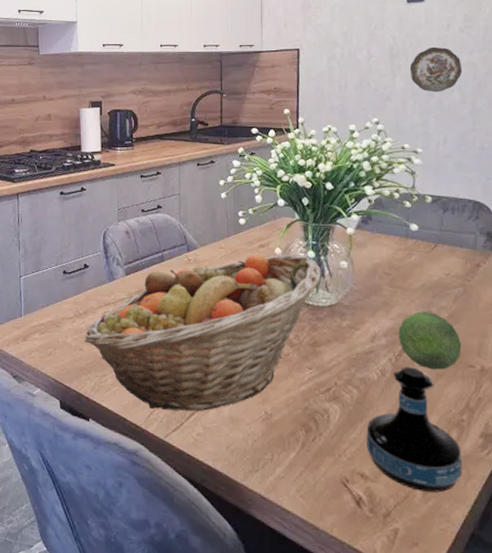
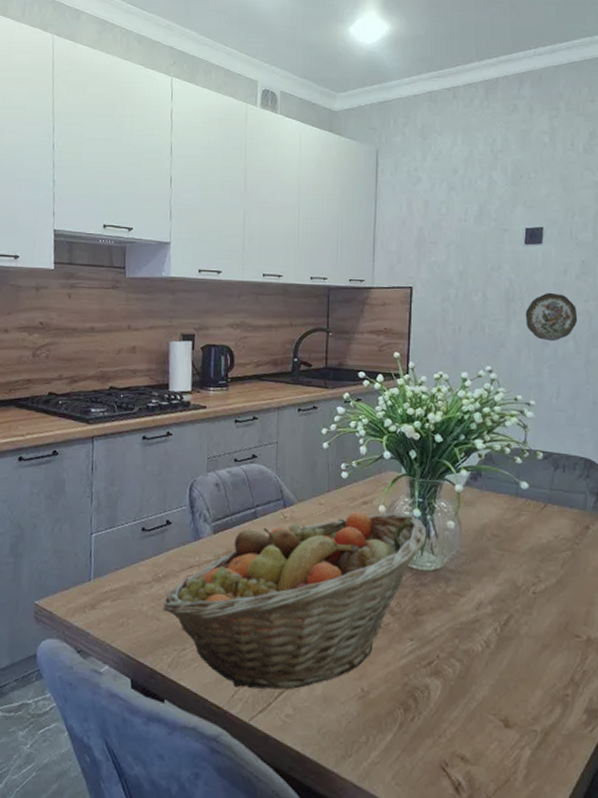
tequila bottle: present [366,367,462,493] -> none [468,637,565,775]
fruit: present [398,311,462,370] -> none [504,577,568,641]

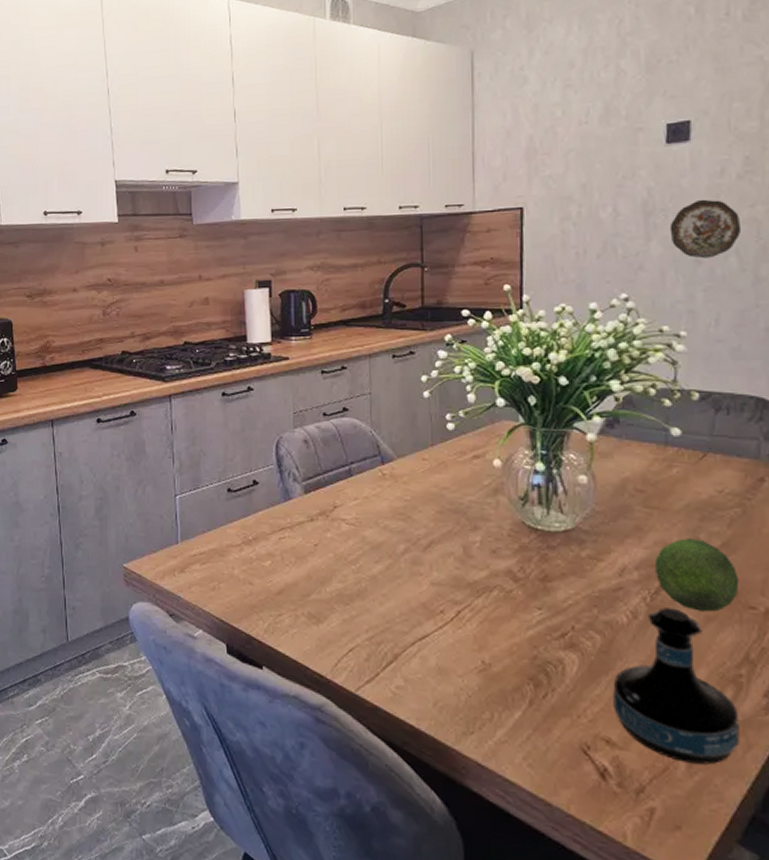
fruit basket: present [162,511,427,690] -> none [254,466,554,660]
tequila bottle: none [468,637,565,775] -> present [613,608,740,765]
fruit: none [504,577,568,641] -> present [654,538,739,612]

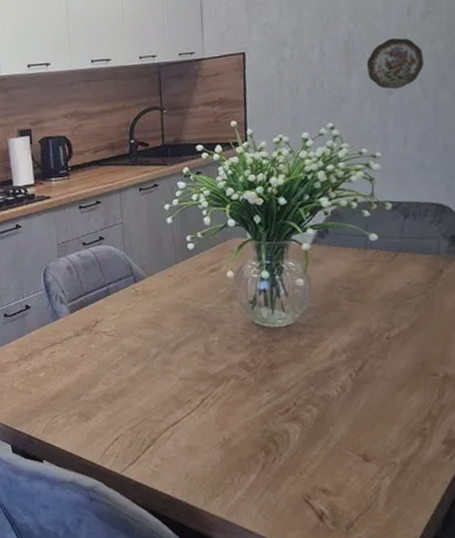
tequila bottle: present [613,608,740,765] -> none [327,381,425,500]
fruit: present [654,538,739,612] -> none [358,323,424,381]

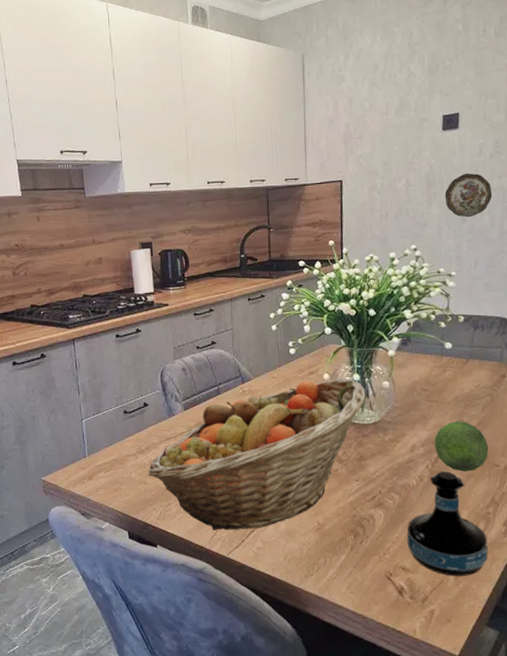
fruit basket: none [31,276,277,445] -> present [148,379,366,530]
tequila bottle: none [327,381,425,500] -> present [407,471,488,576]
fruit: none [358,323,424,381] -> present [434,421,489,472]

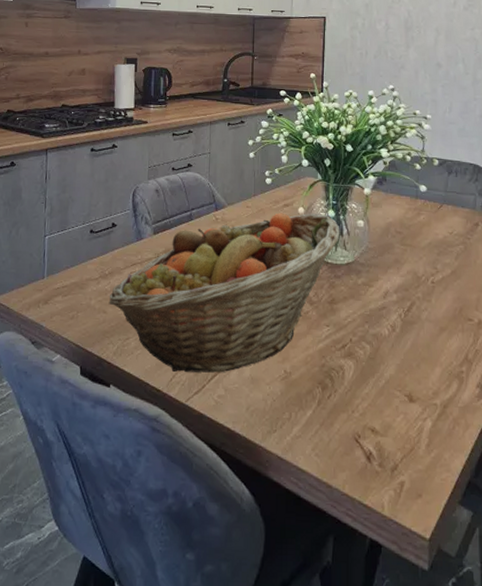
tequila bottle: present [407,471,488,576] -> none [377,322,461,443]
fruit: present [434,421,489,472] -> none [407,268,462,324]
decorative plate: present [444,173,493,218] -> none [421,21,466,64]

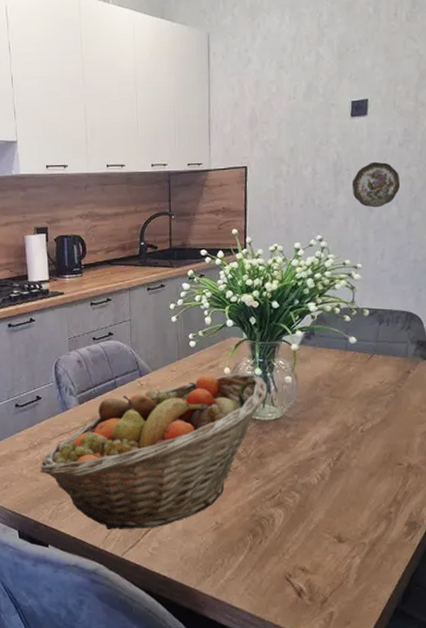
decorative plate: none [421,21,466,64] -> present [352,161,401,208]

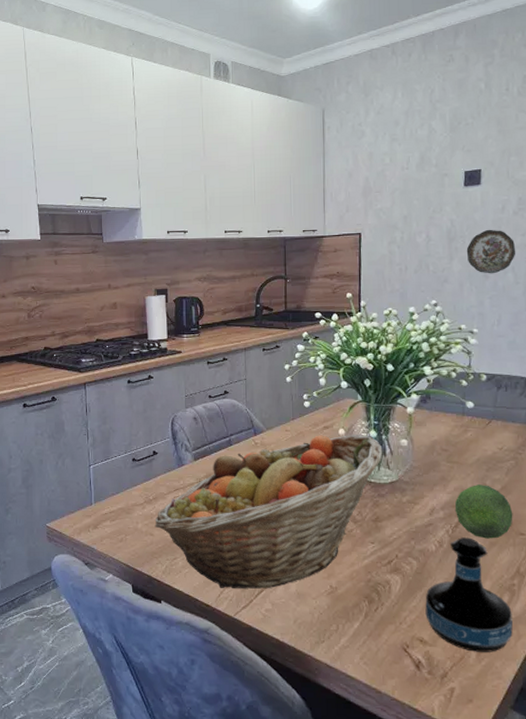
tequila bottle: none [307,469,389,578] -> present [425,537,513,652]
fruit: none [336,418,392,470] -> present [454,485,513,539]

